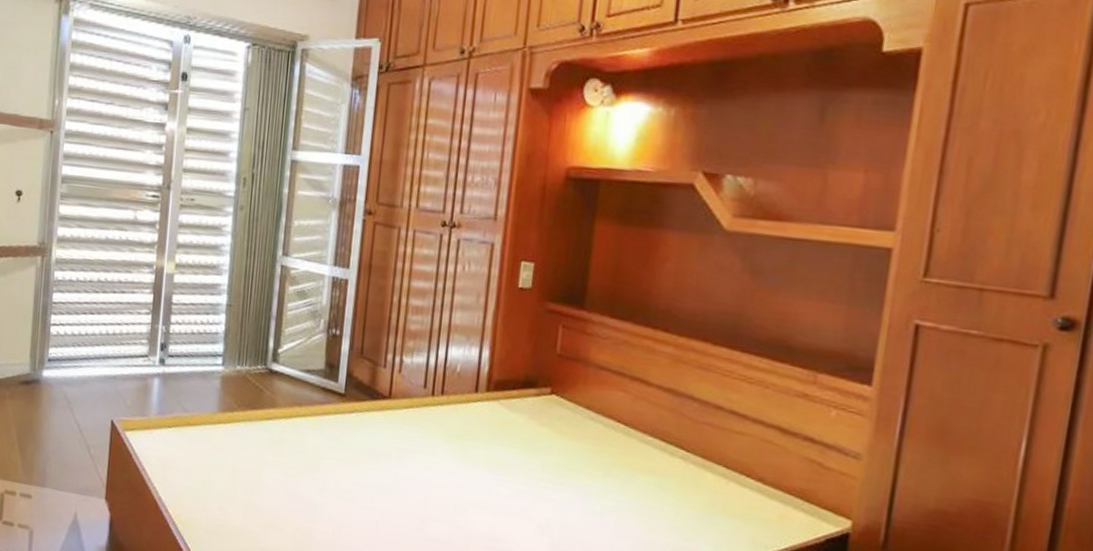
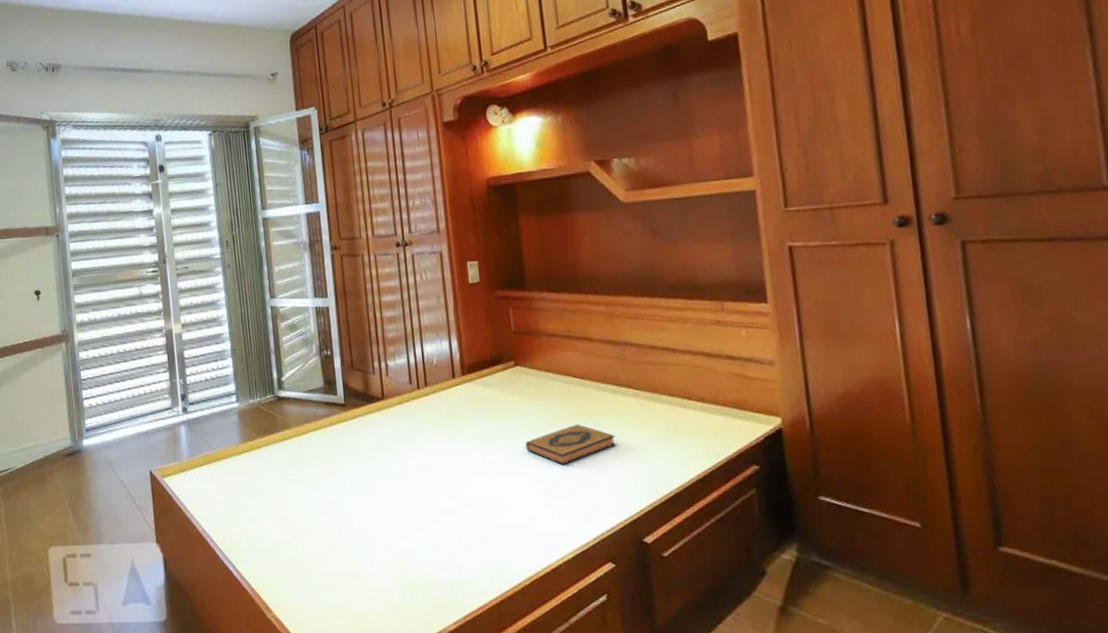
hardback book: none [542,475,650,518] -> present [525,424,616,466]

